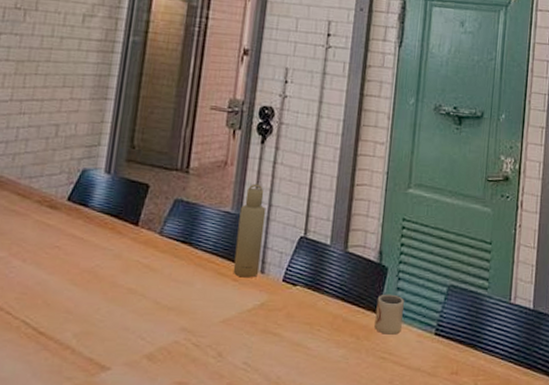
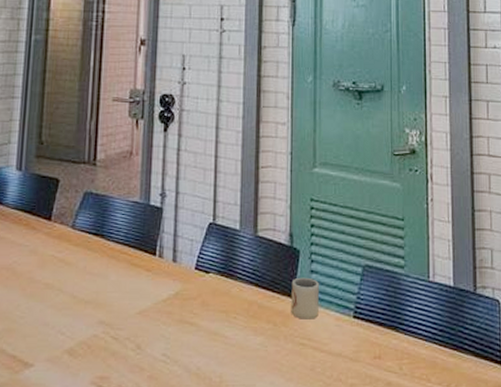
bottle: present [233,183,266,278] -> none [145,172,174,268]

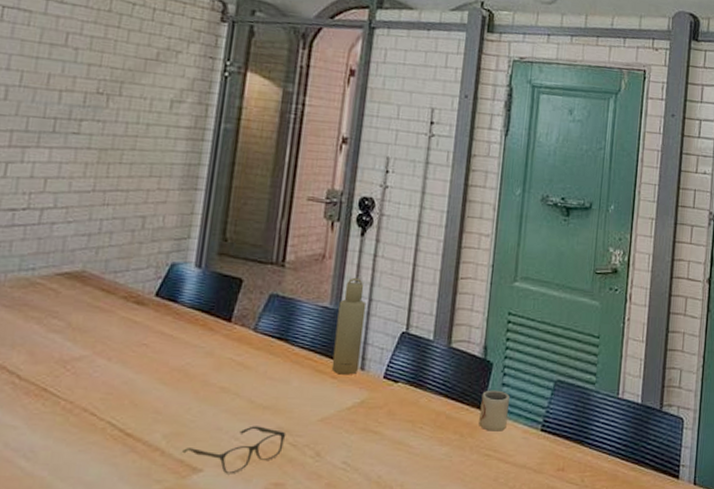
eyeglasses: none [14,320,108,369] -> present [182,426,286,474]
bottle: none [145,172,174,268] -> present [331,277,366,375]

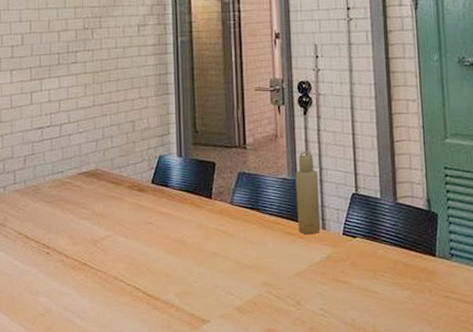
eyeglasses: present [182,426,286,474] -> none [192,282,270,324]
cup: present [479,390,511,431] -> none [432,237,460,275]

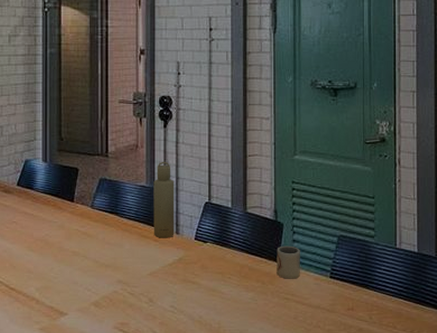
cup: none [432,237,460,275] -> present [276,245,301,279]

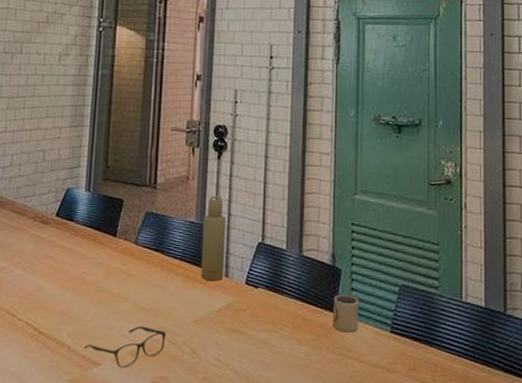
eyeglasses: none [51,280,125,317] -> present [84,326,167,368]

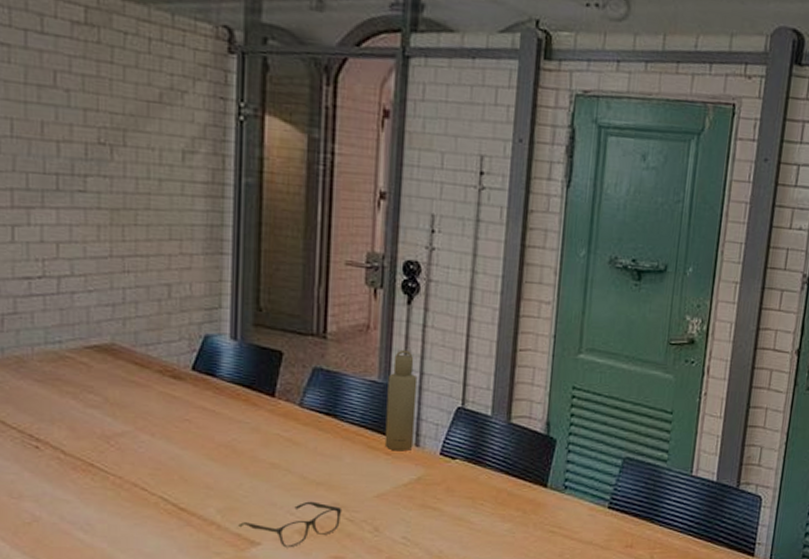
cup: present [333,294,360,333] -> none [542,467,576,509]

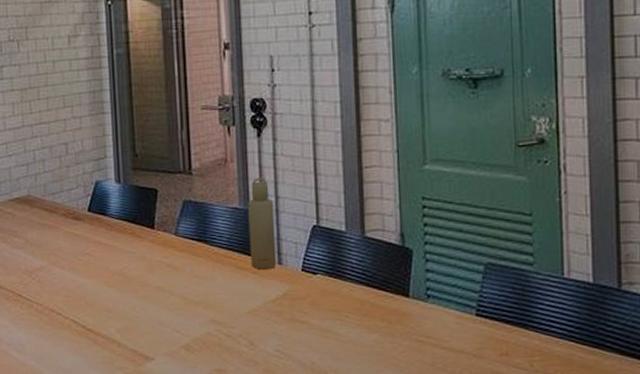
eyeglasses: present [238,501,342,548] -> none [135,319,220,362]

